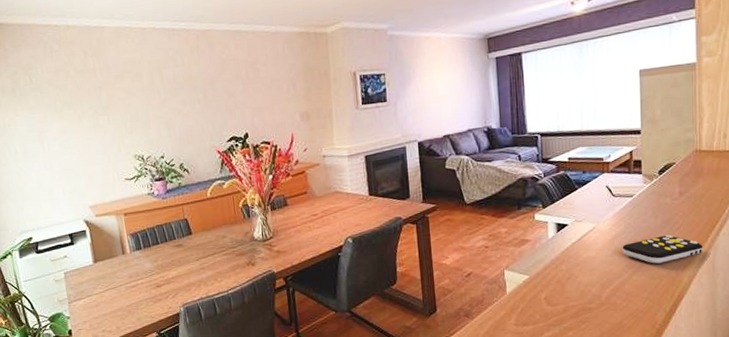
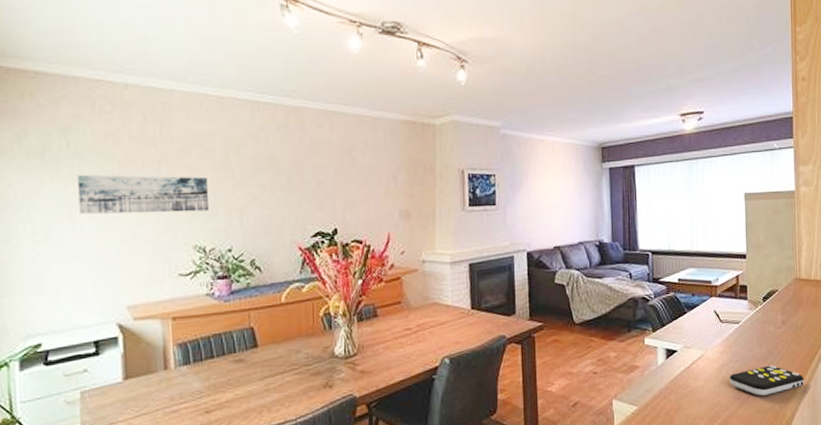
wall art: none [41,98,143,136] -> present [78,174,210,215]

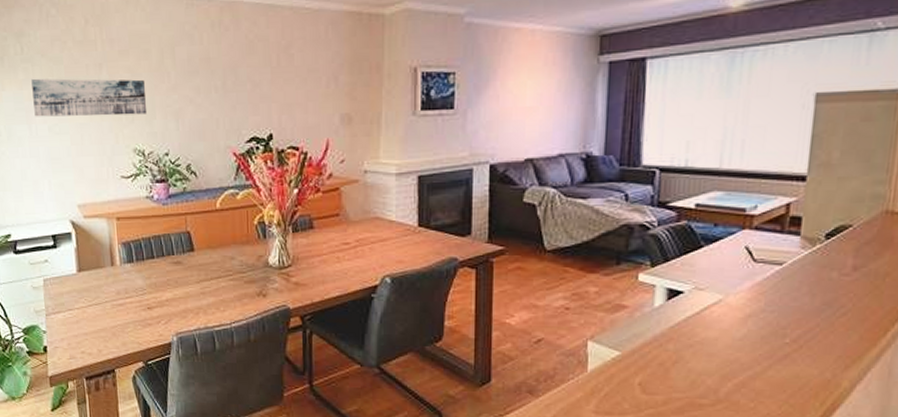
remote control: present [729,365,805,396] -> none [757,321,879,358]

